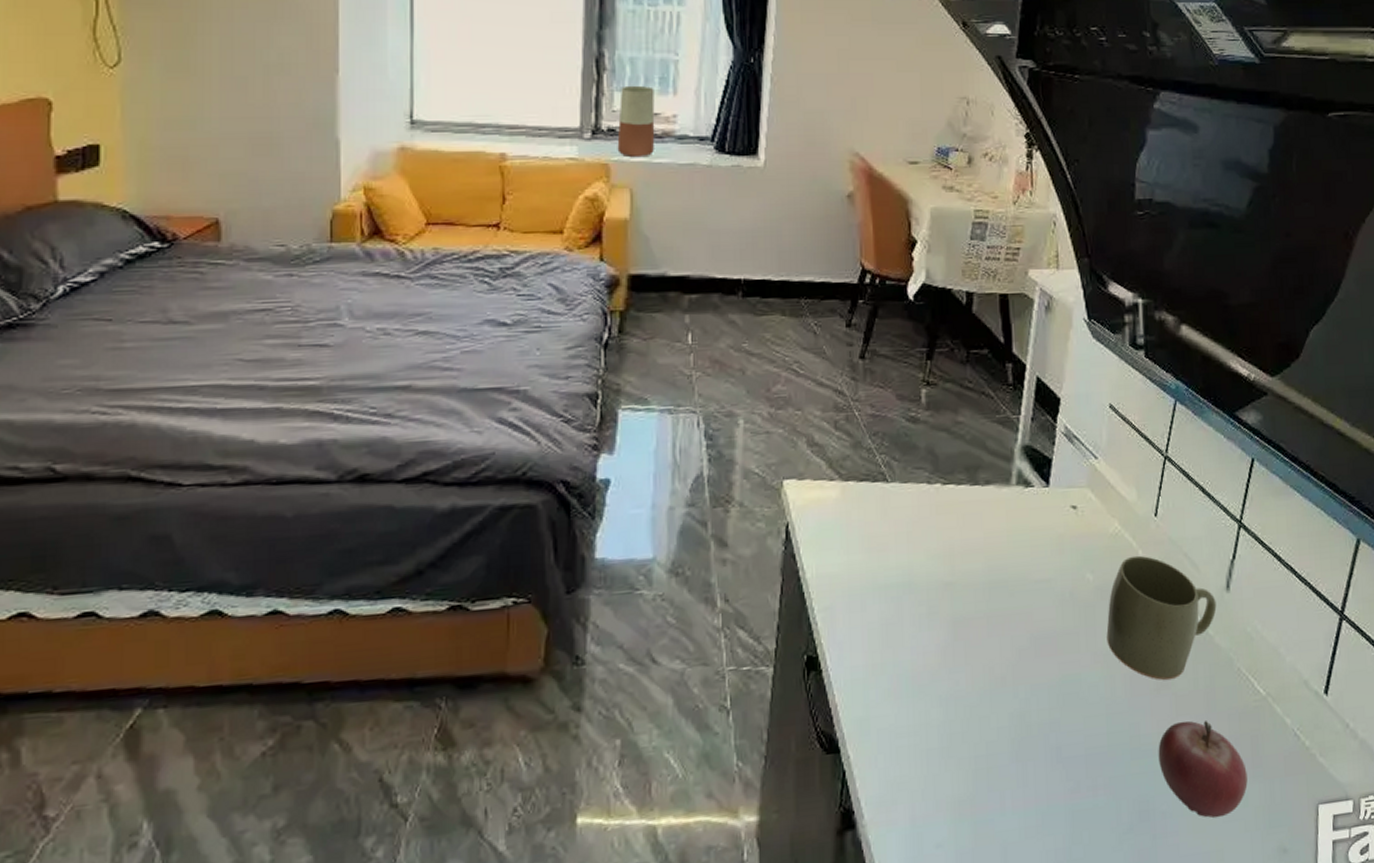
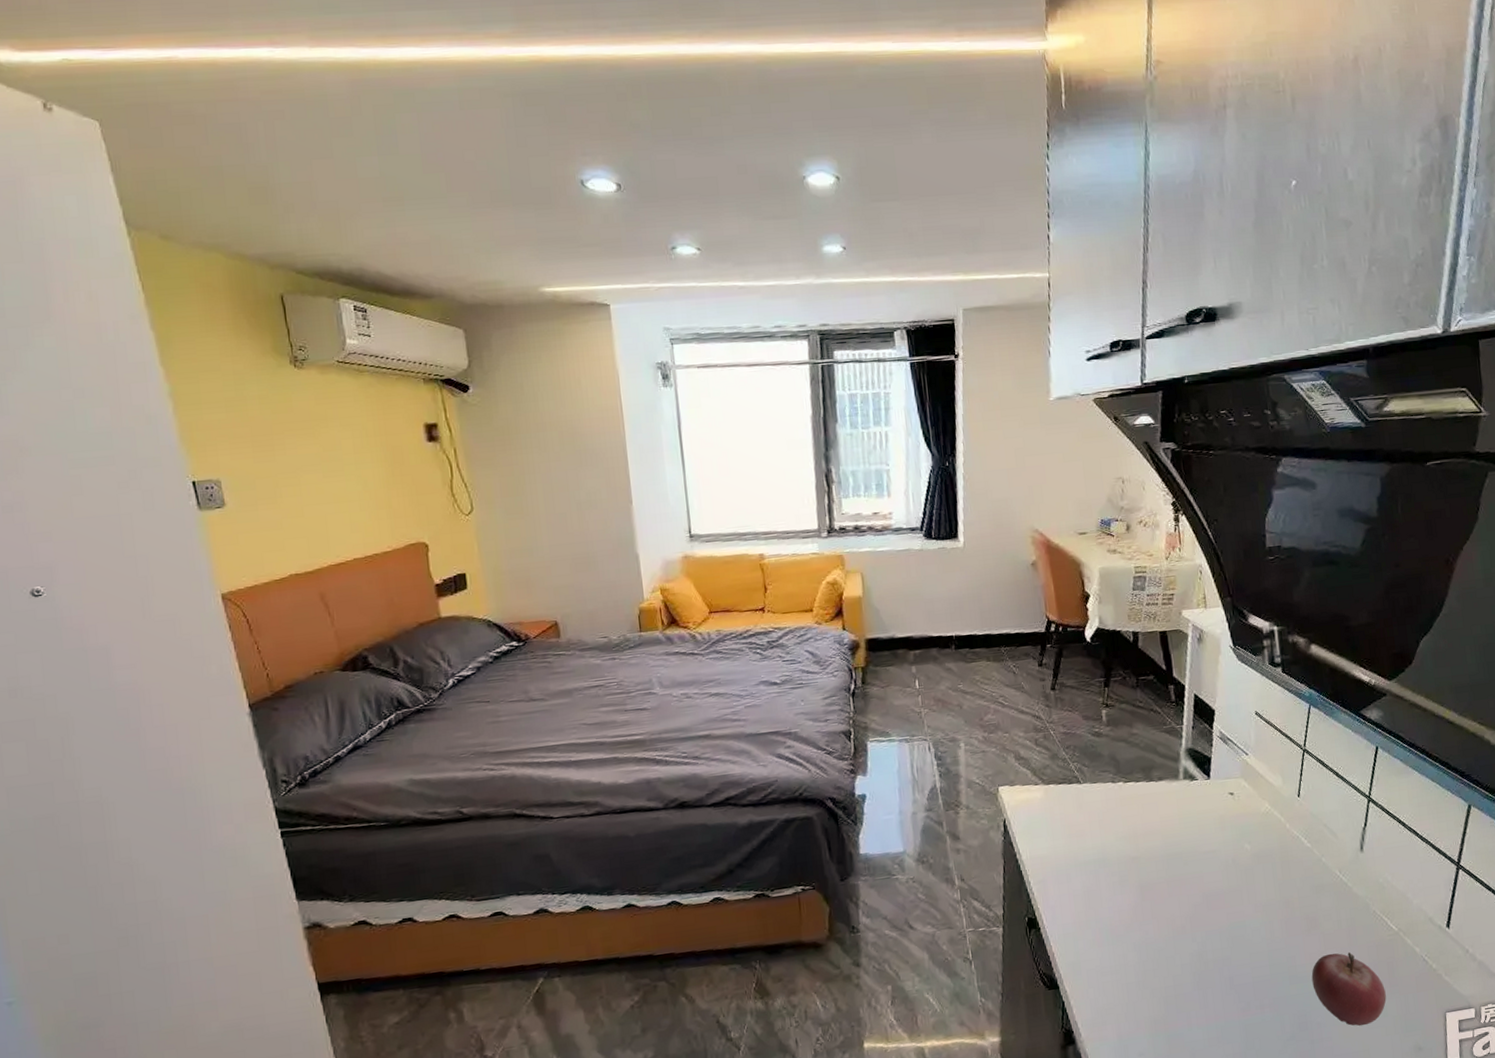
vase: present [617,85,655,158] -> none [846,492,877,549]
mug: present [1106,555,1217,680] -> none [1264,828,1353,923]

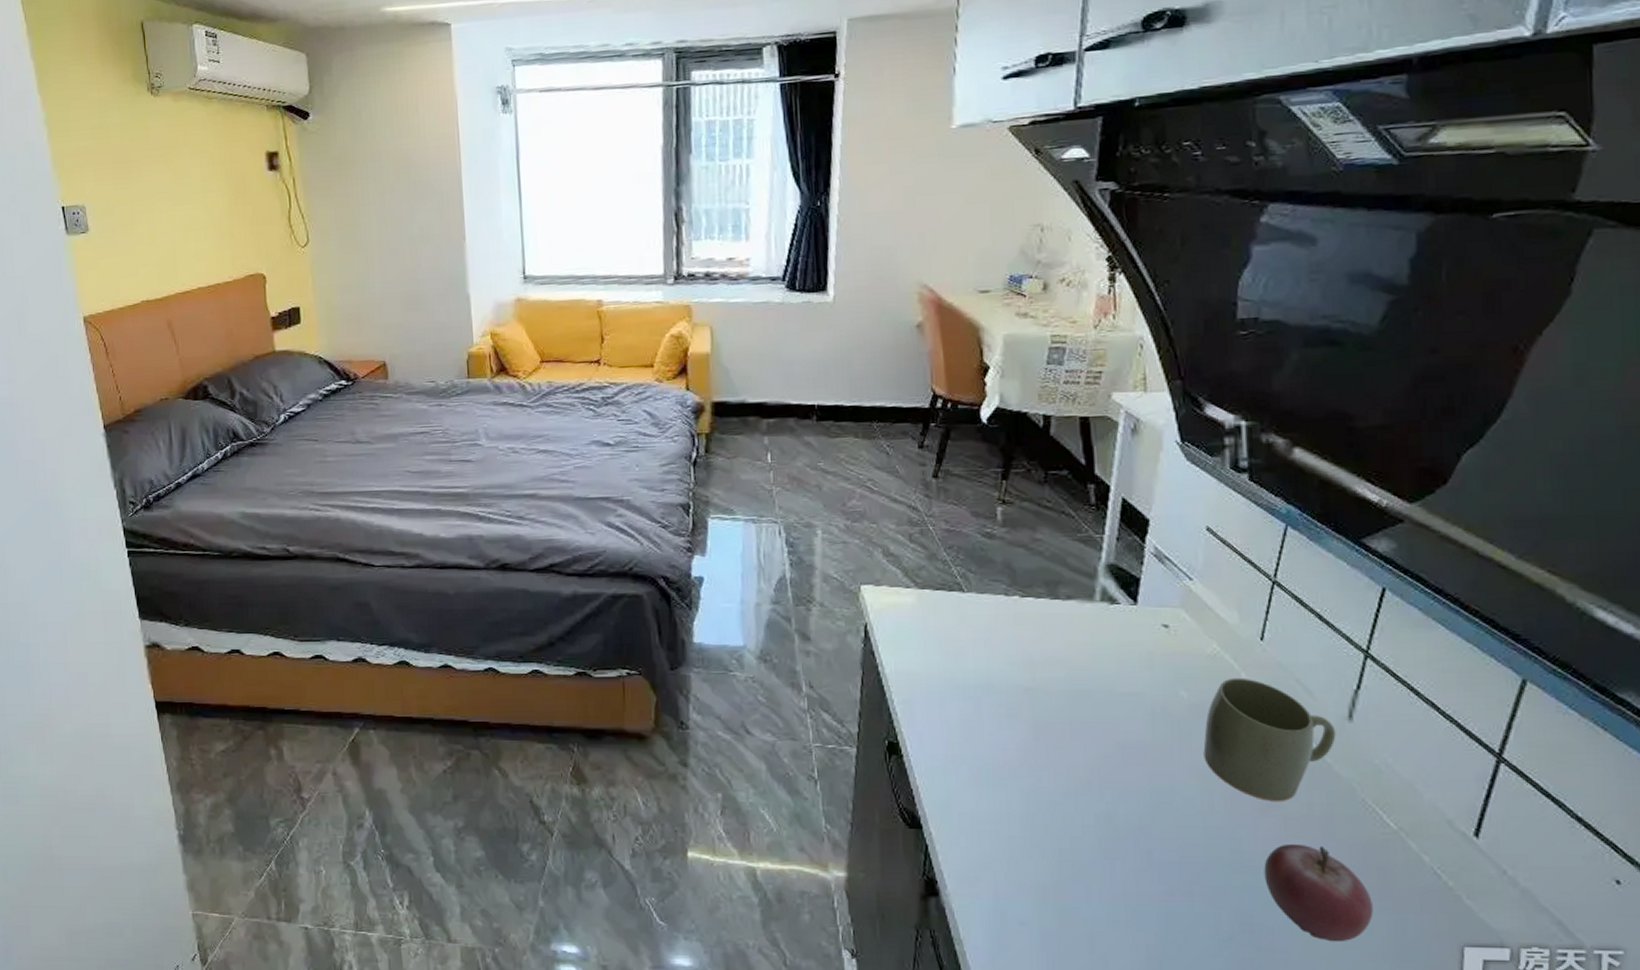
mug: none [1264,828,1353,923] -> present [1203,677,1336,801]

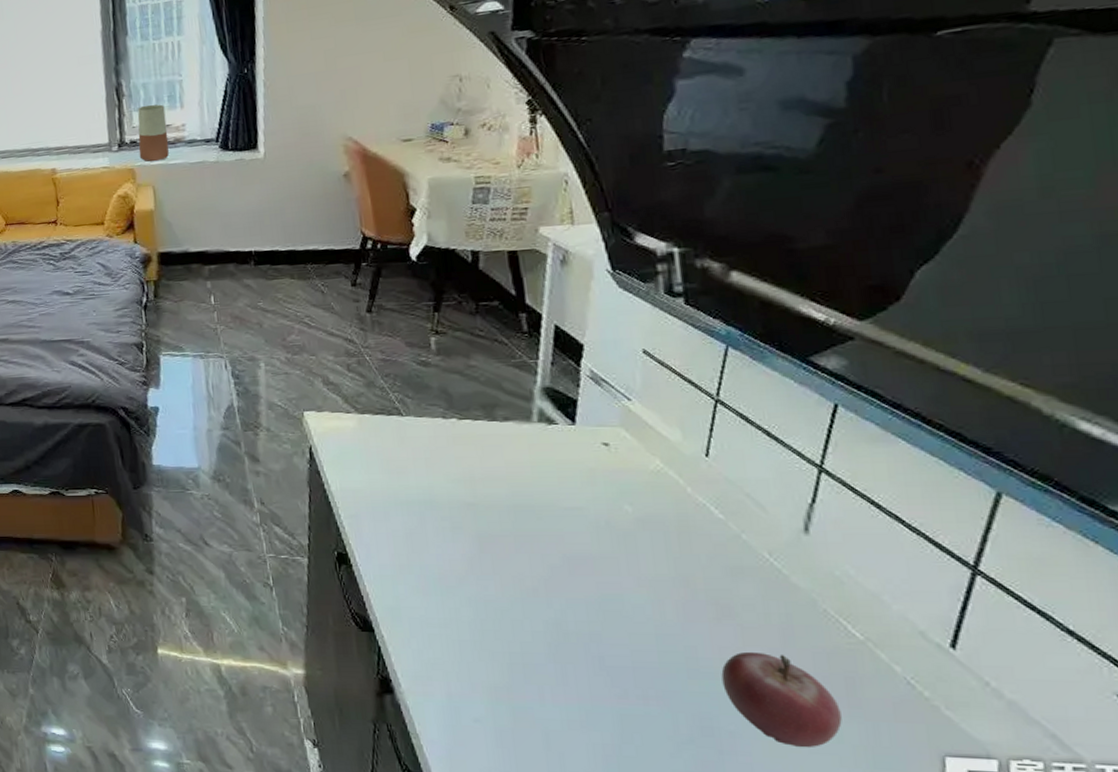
vase: none [697,233,731,299] -> present [137,104,169,162]
mug: present [1203,677,1336,801] -> none [651,492,792,611]

